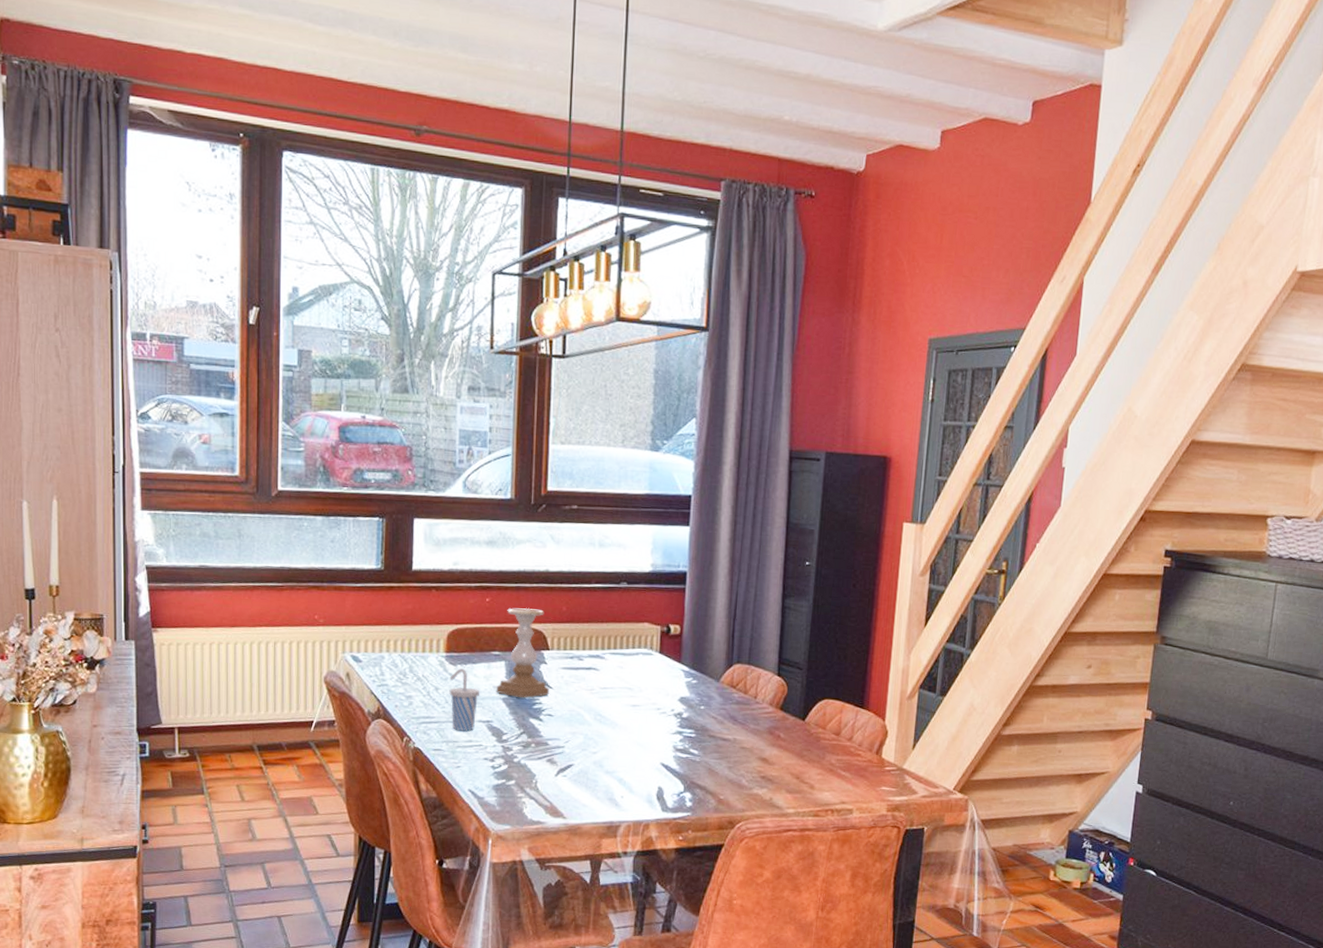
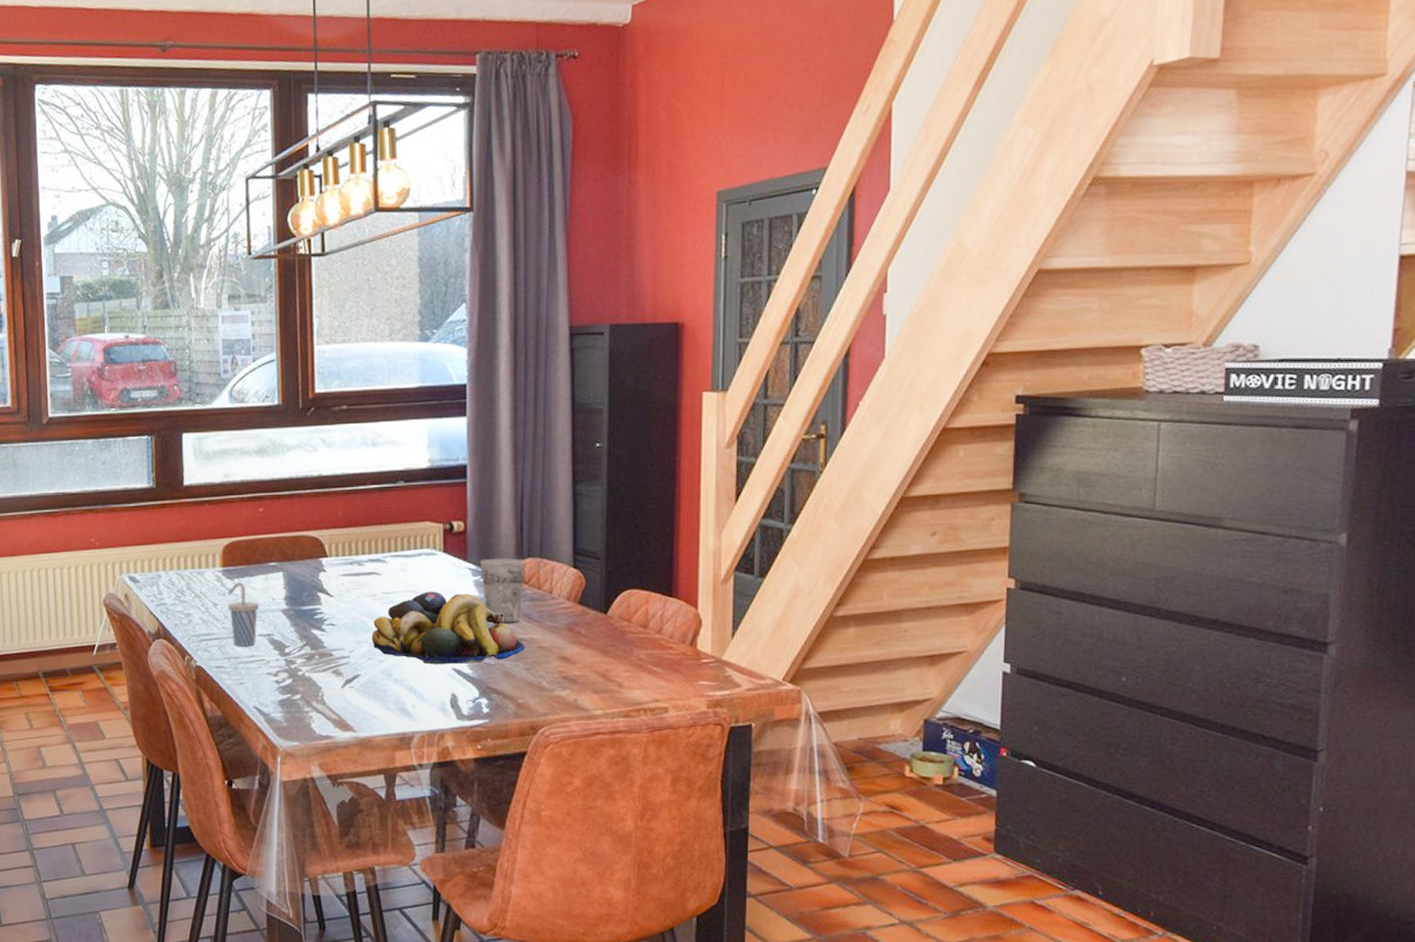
candle holder: present [496,607,550,698] -> none [275,515,331,608]
fruit bowl: none [586,689,729,760] -> present [371,591,525,665]
cup: none [692,662,734,724] -> present [480,558,525,623]

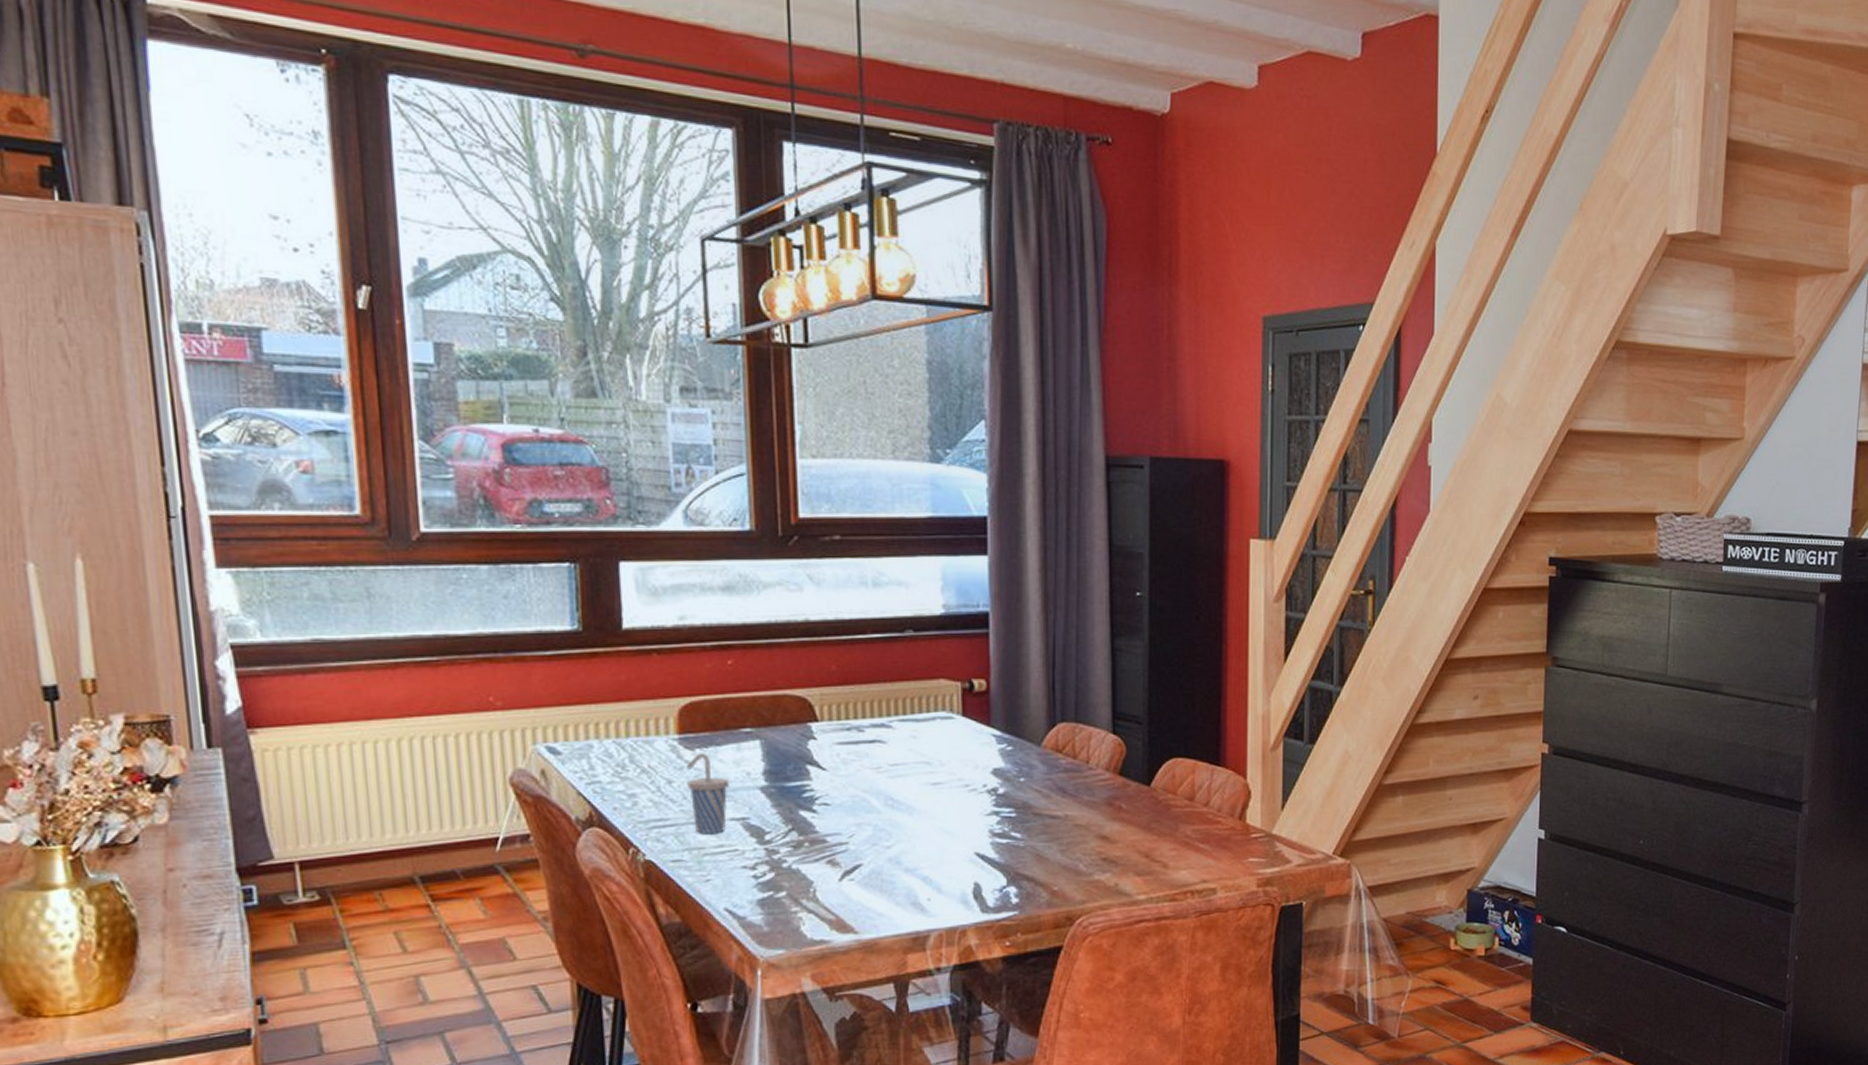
fruit bowl: present [371,591,525,665] -> none [875,762,1059,849]
cup: present [480,558,525,623] -> none [1005,723,1058,798]

